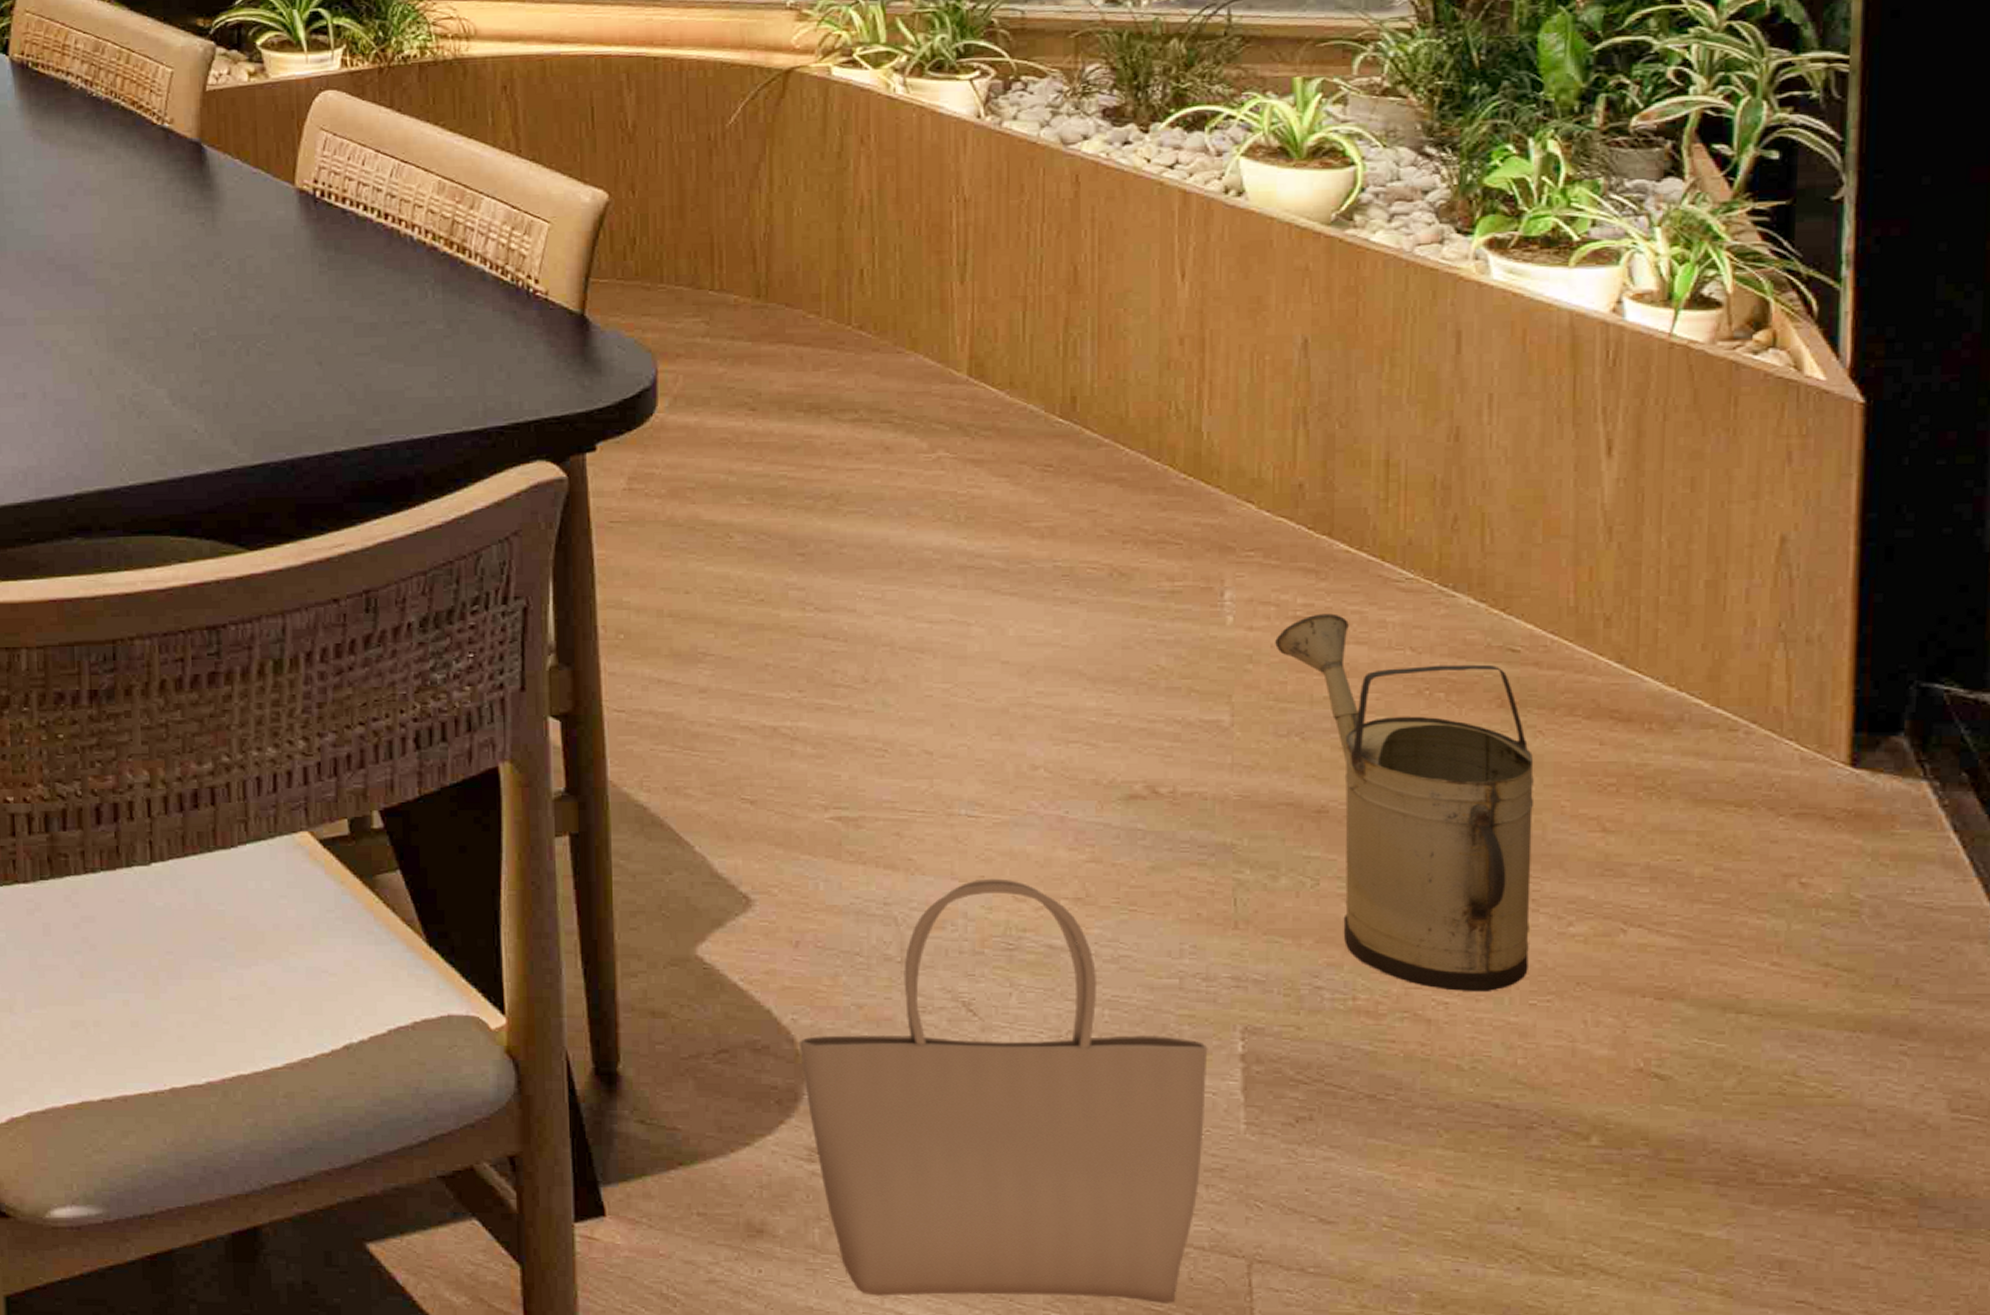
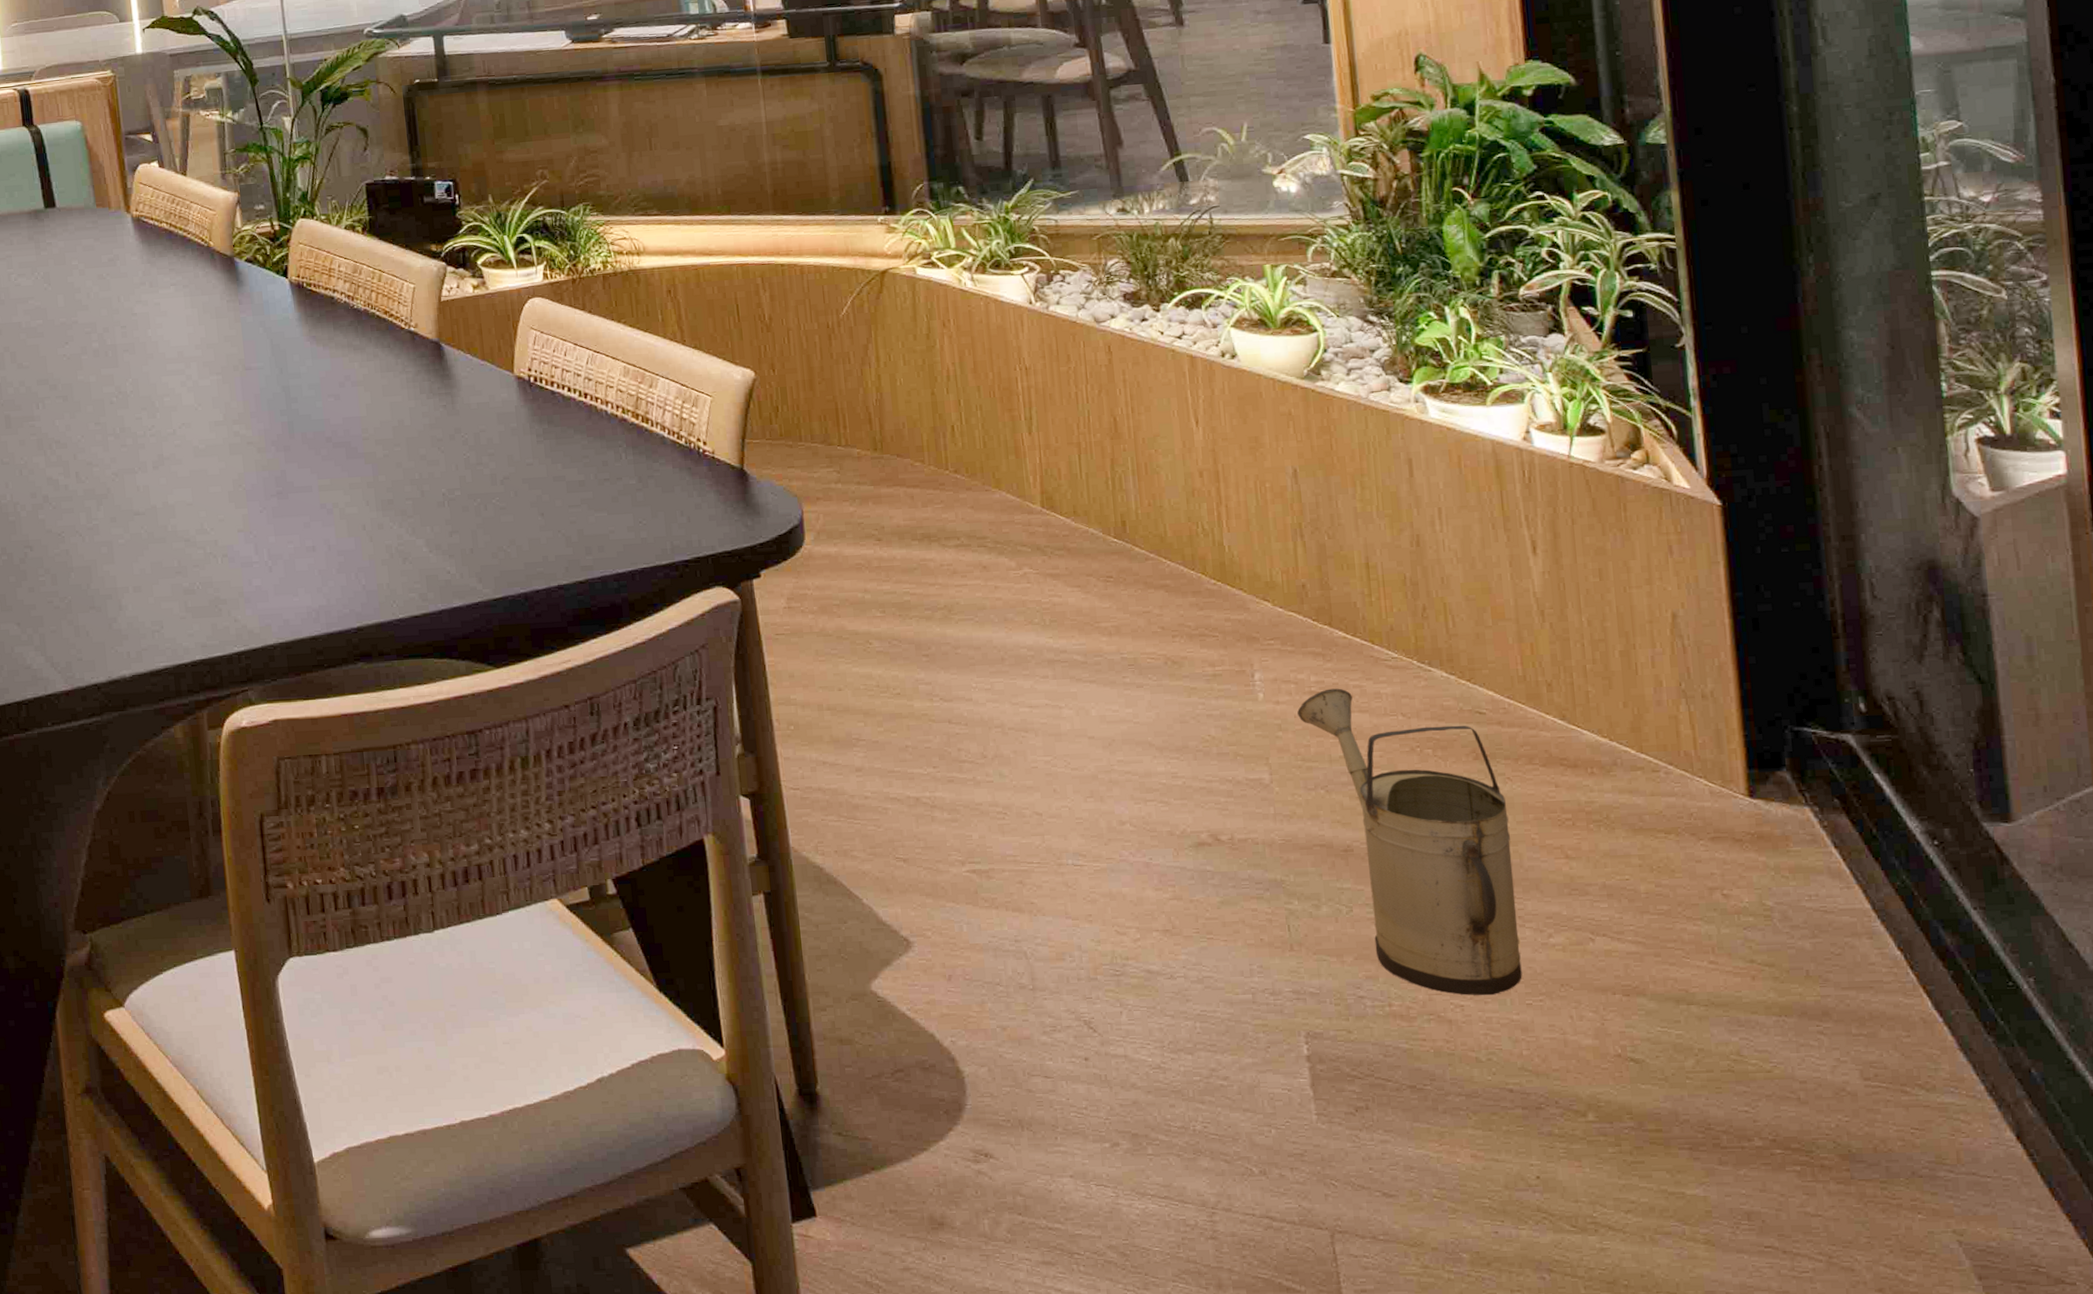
tote bag: present [798,878,1208,1303] -> none [958,916,1285,1276]

